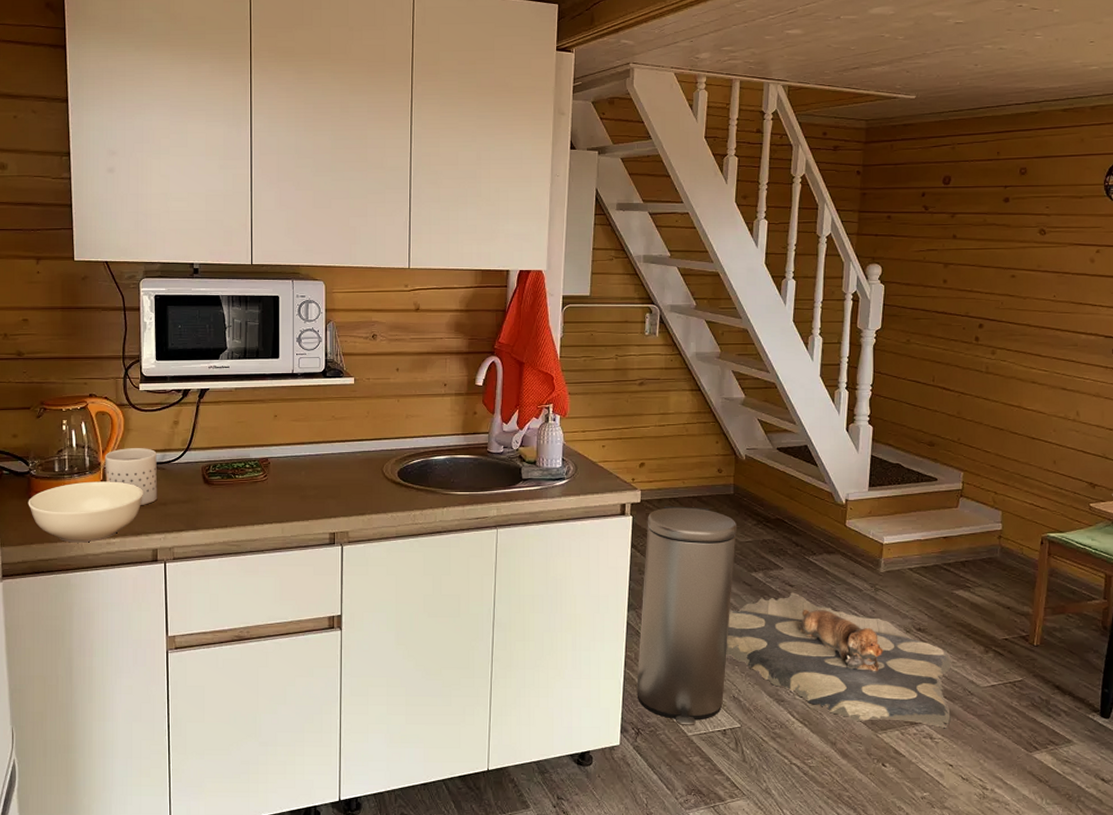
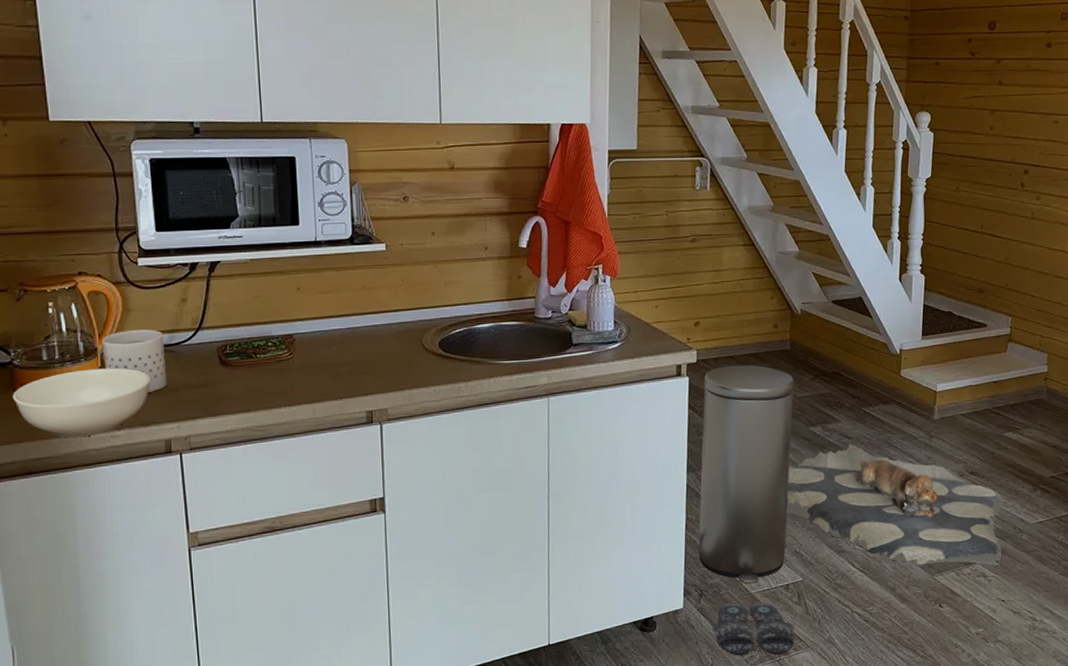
slippers: none [648,744,731,800] -> present [712,602,795,655]

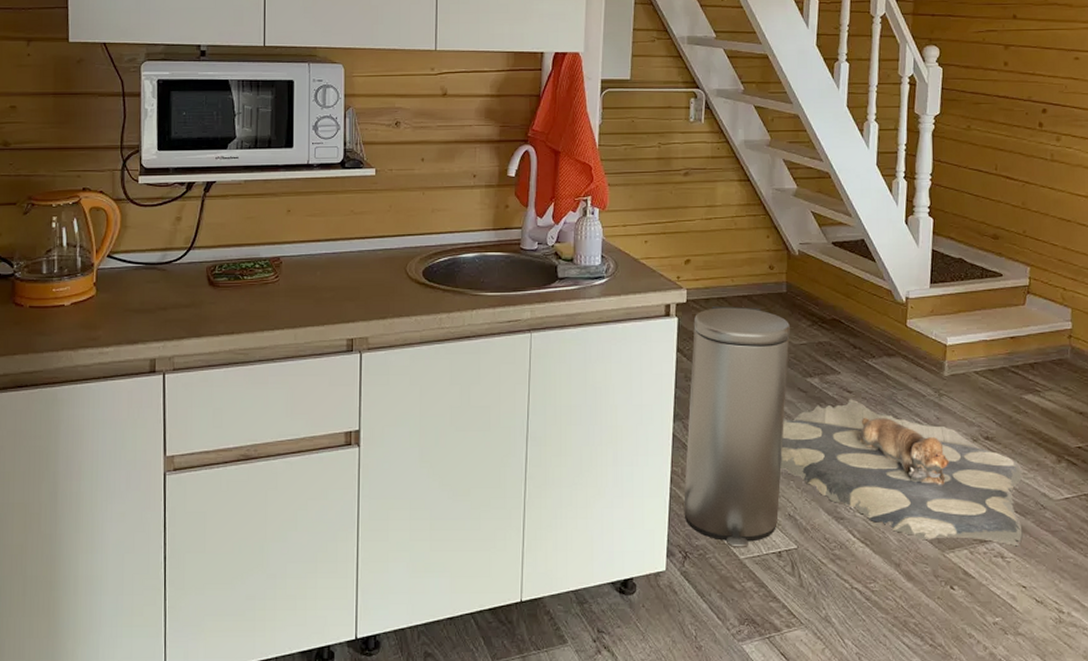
bowl: present [12,367,151,438] -> none [11,284,141,353]
mug: present [101,329,168,393] -> none [98,247,157,310]
slippers: present [712,602,795,655] -> none [697,568,787,631]

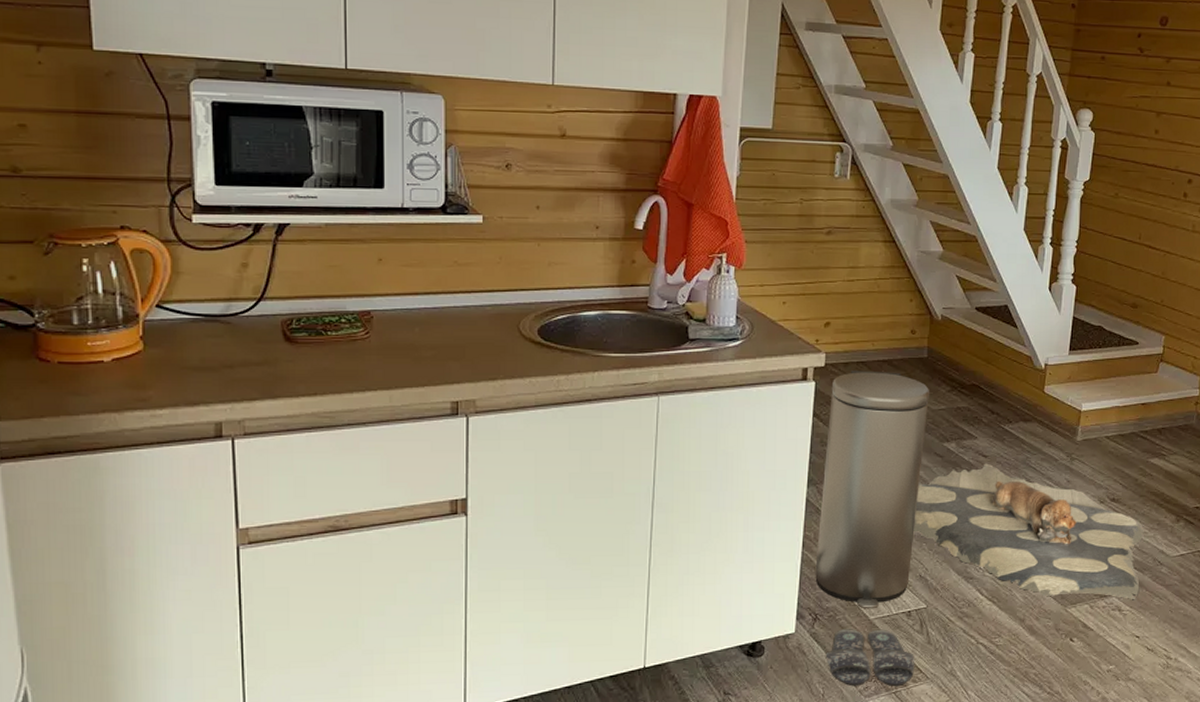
slippers: none [697,568,787,631] -> present [825,629,914,686]

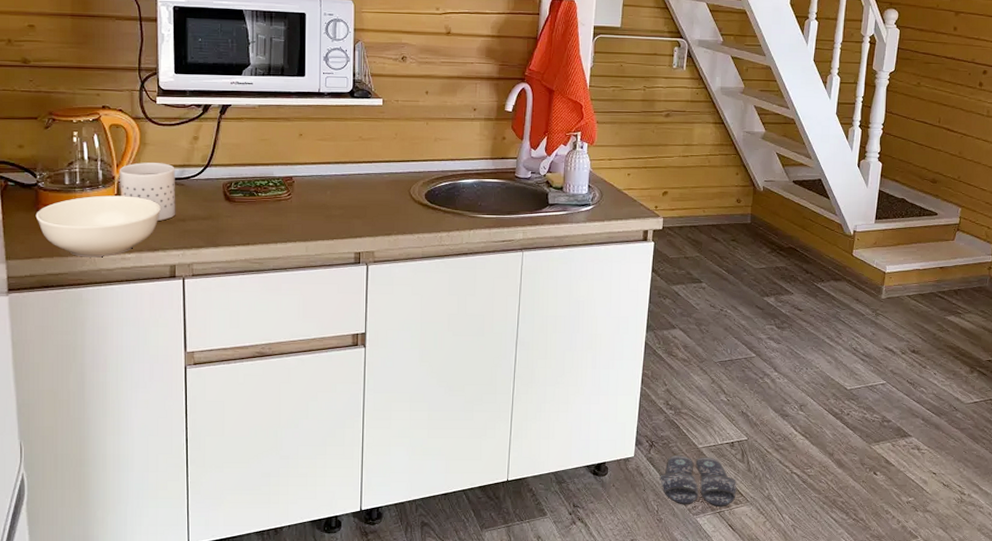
bowl: none [34,337,201,415] -> present [35,195,161,258]
mug: none [144,296,221,368] -> present [119,162,176,221]
pedal bin: present [815,370,930,609] -> none [652,233,753,439]
dog bed: present [913,463,1145,600] -> none [737,316,942,441]

